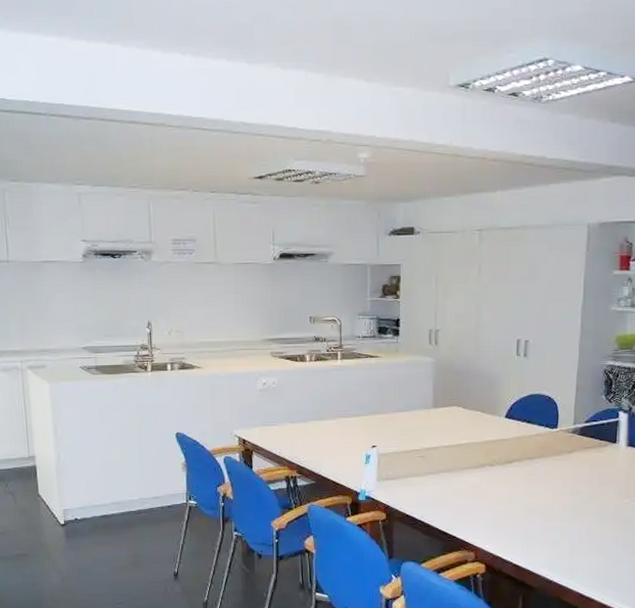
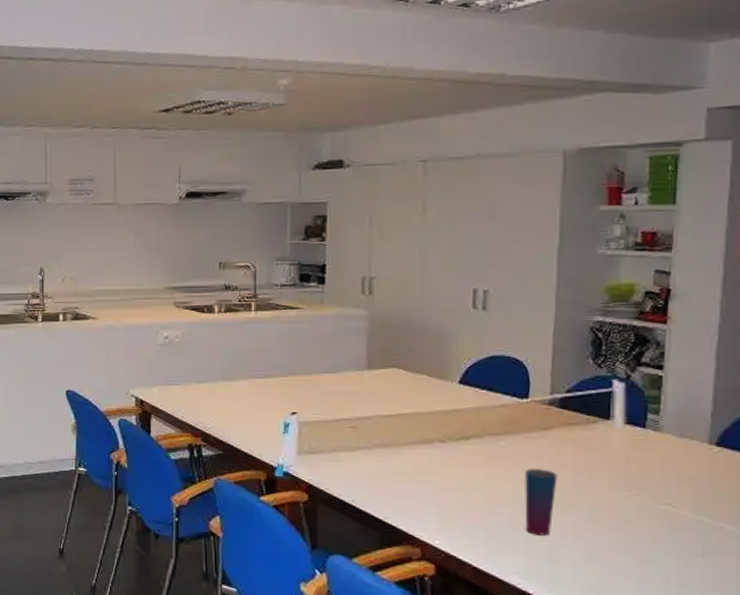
cup: none [553,483,577,536] -> present [525,467,558,536]

